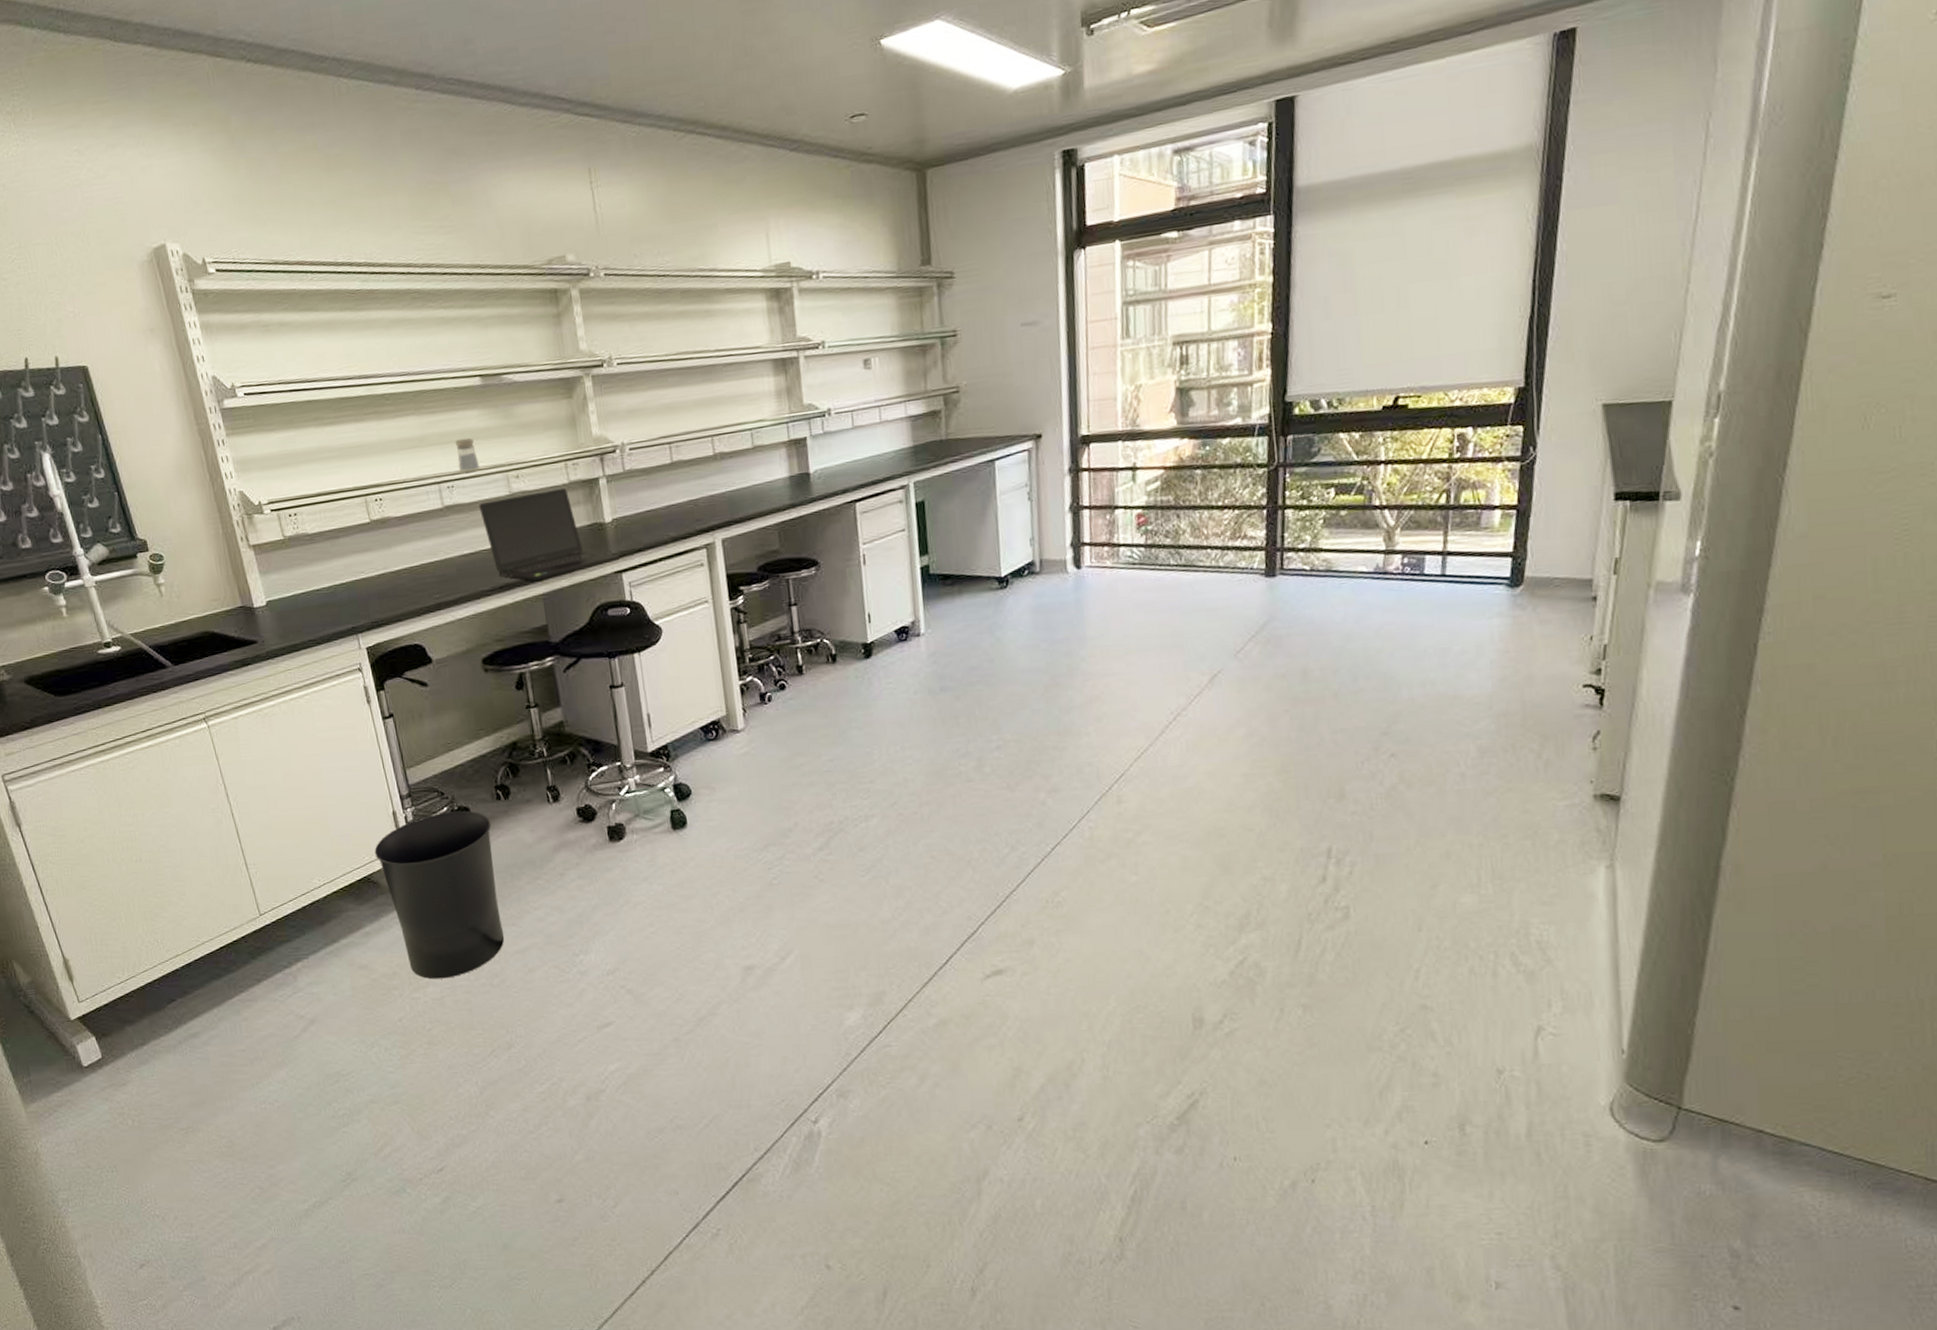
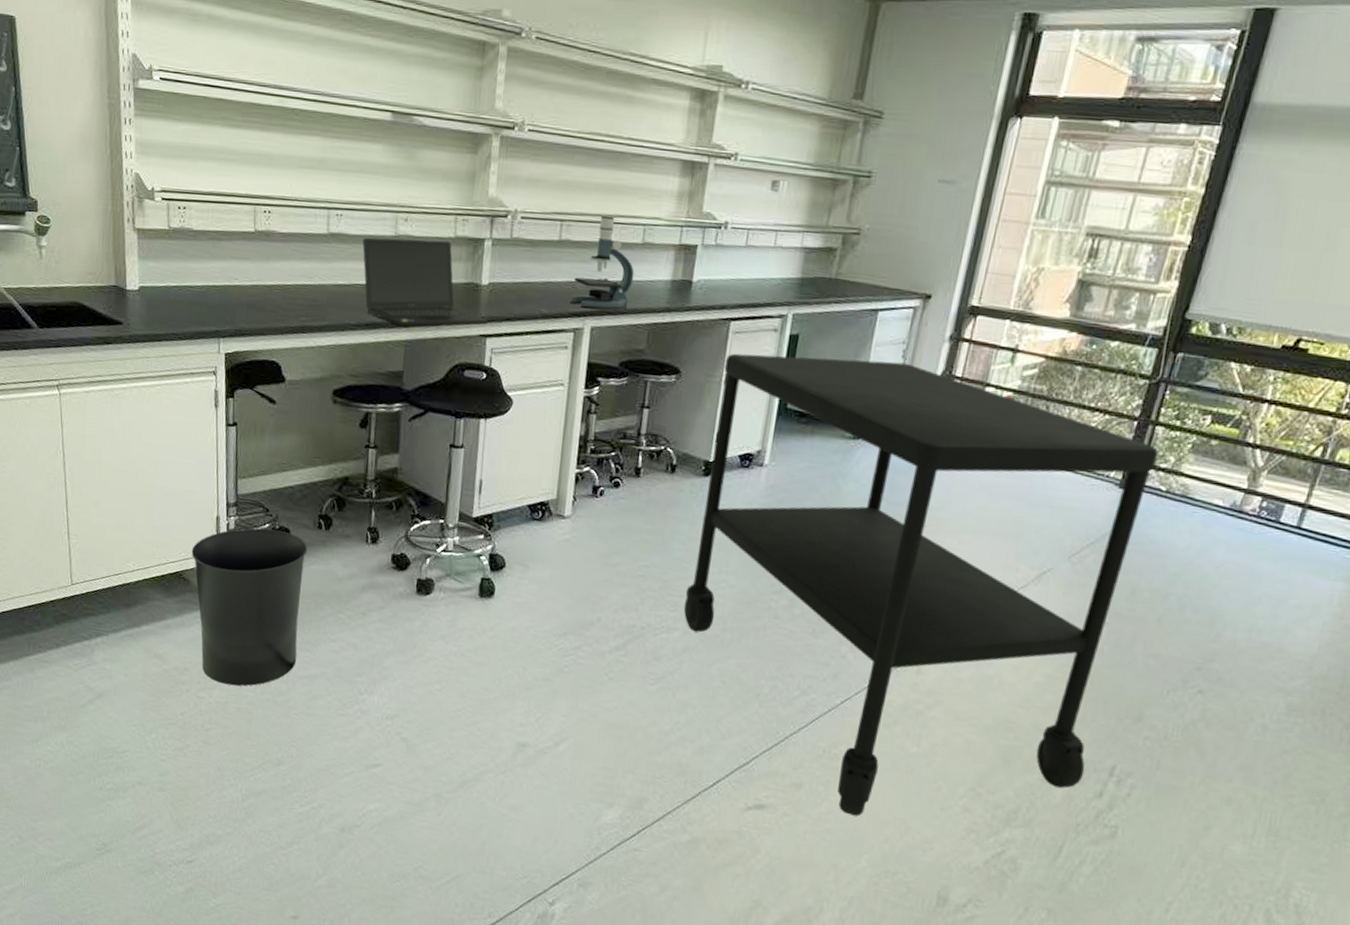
salt shaker: present [455,437,480,473] -> none [351,169,372,205]
microscope: none [694,428,753,524] -> present [570,215,635,311]
utility cart: none [859,504,1303,959] -> present [683,353,1159,817]

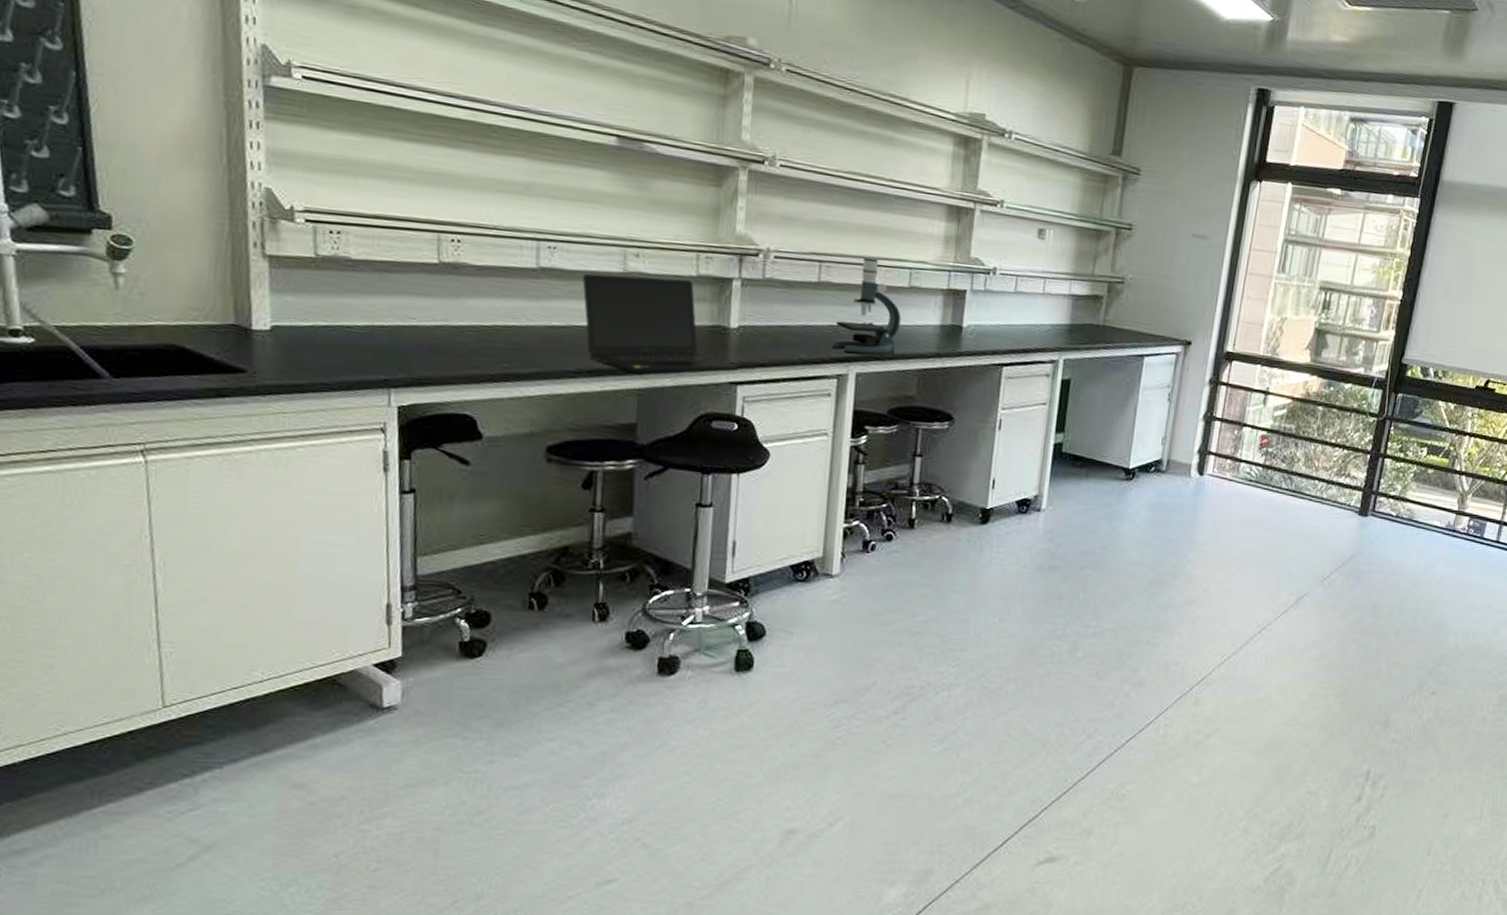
waste bin: present [191,527,308,686] -> none [349,613,515,811]
utility cart: present [683,353,1159,817] -> none [965,398,1389,854]

